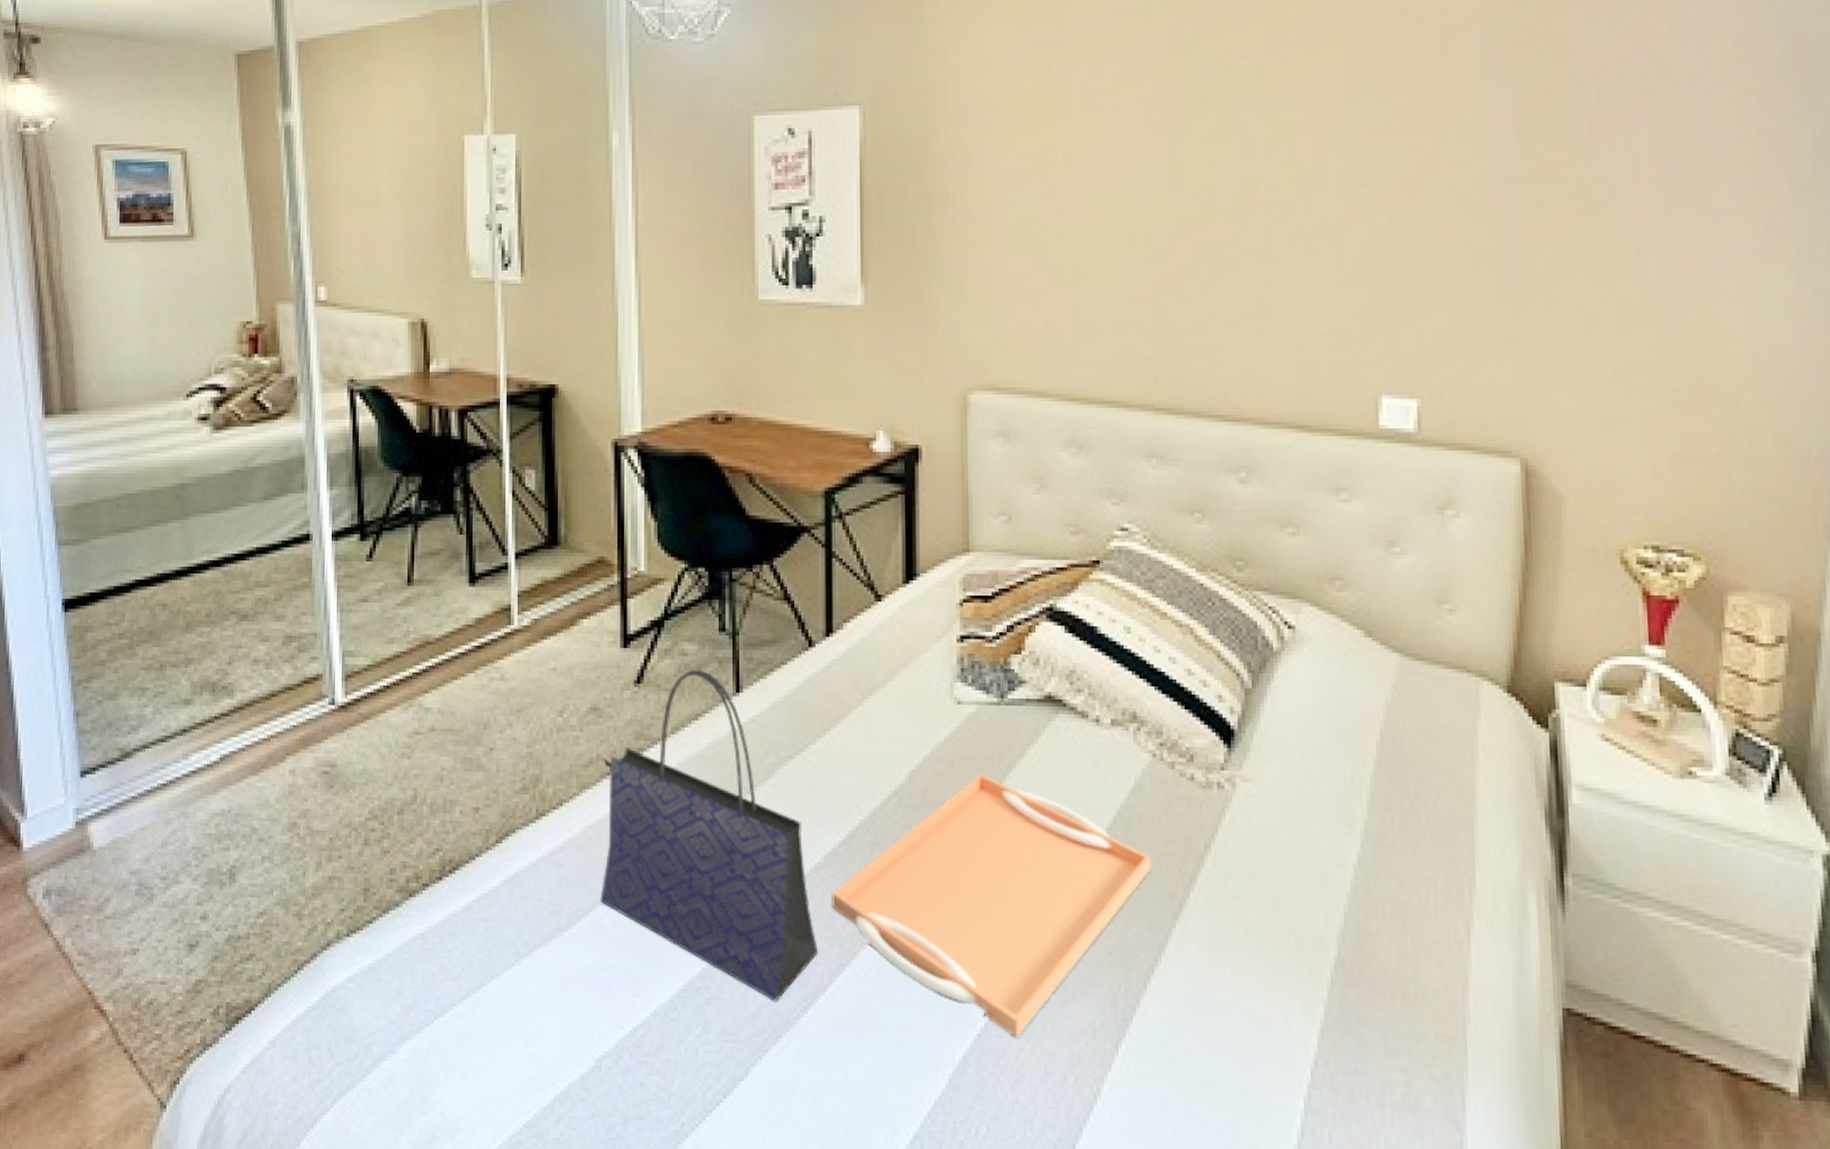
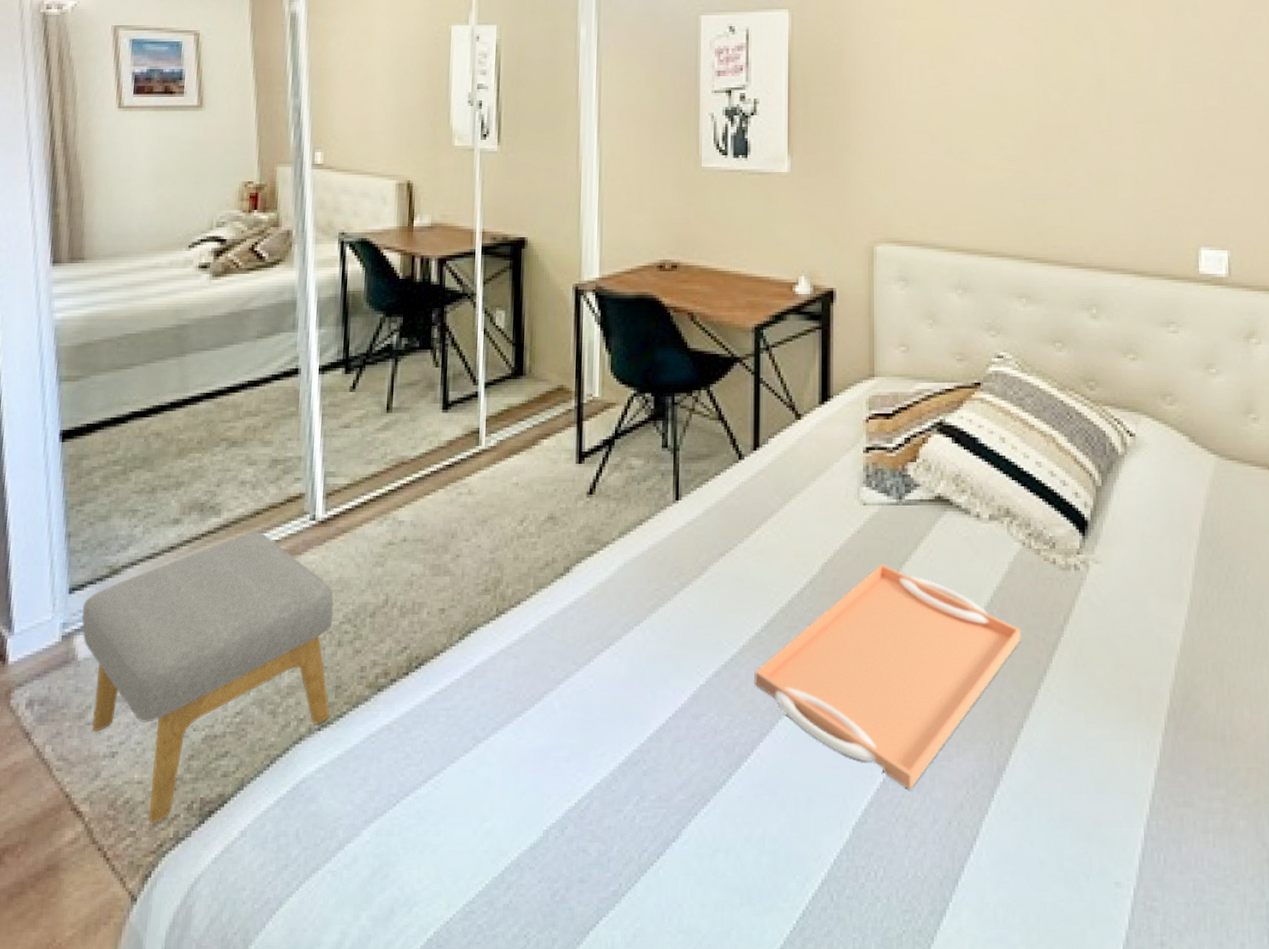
footstool: none [95,716,359,1027] -> present [82,532,334,823]
tote bag: present [600,669,819,1002] -> none [551,481,743,770]

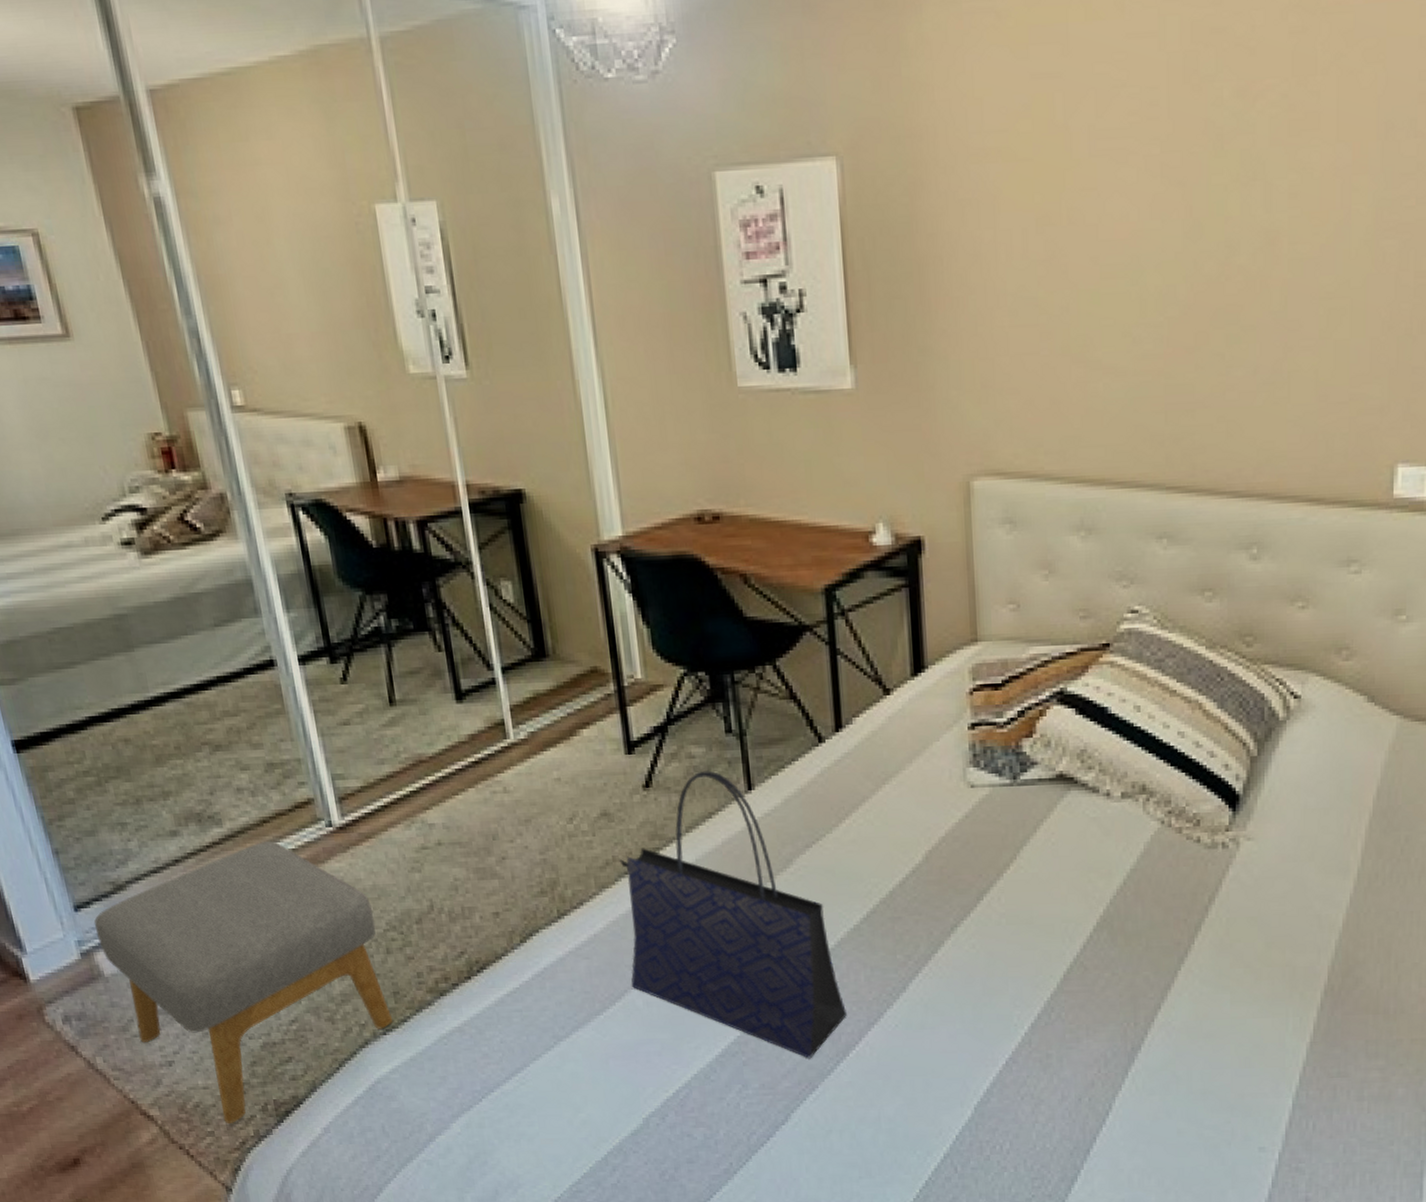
tote bag: none [551,481,743,770] -> present [619,770,848,1059]
serving tray: present [754,563,1021,790] -> none [856,849,1159,1070]

